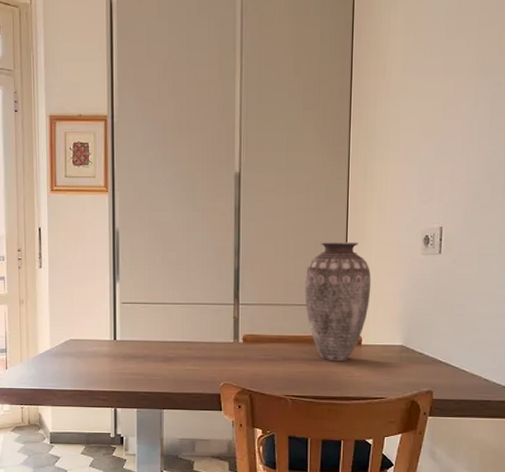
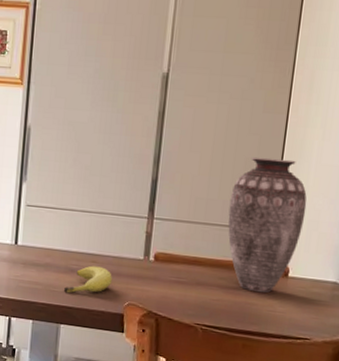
fruit: none [164,352,207,380] -> present [64,265,112,294]

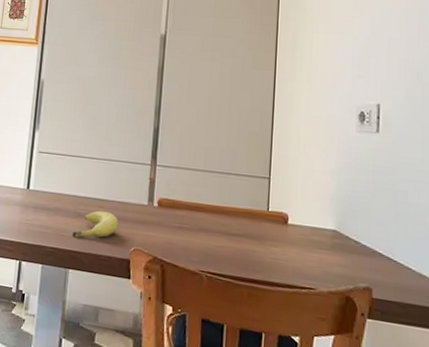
vase: present [228,156,307,293] -> none [226,108,300,240]

